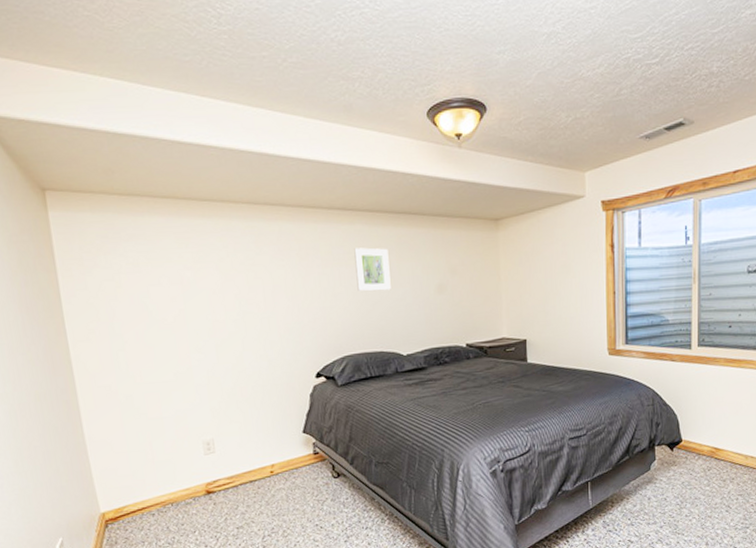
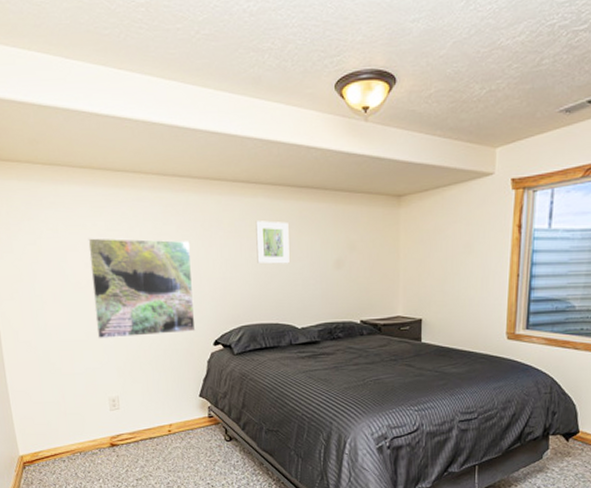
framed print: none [173,270,296,379] -> present [88,238,196,339]

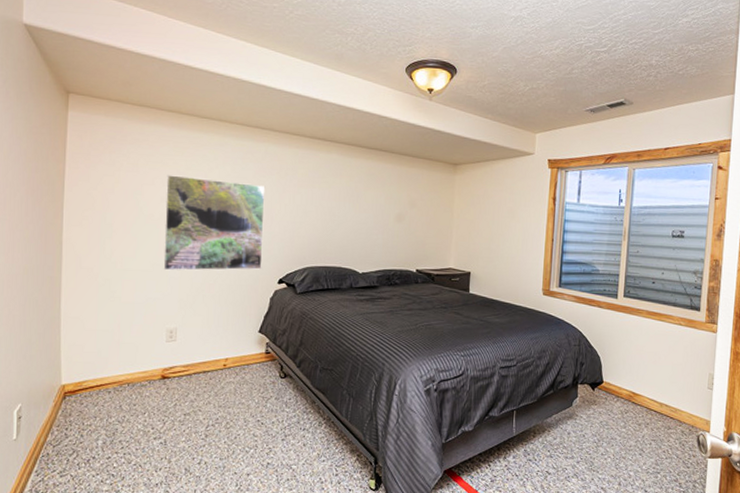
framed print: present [256,221,290,264] -> none [326,174,358,214]

